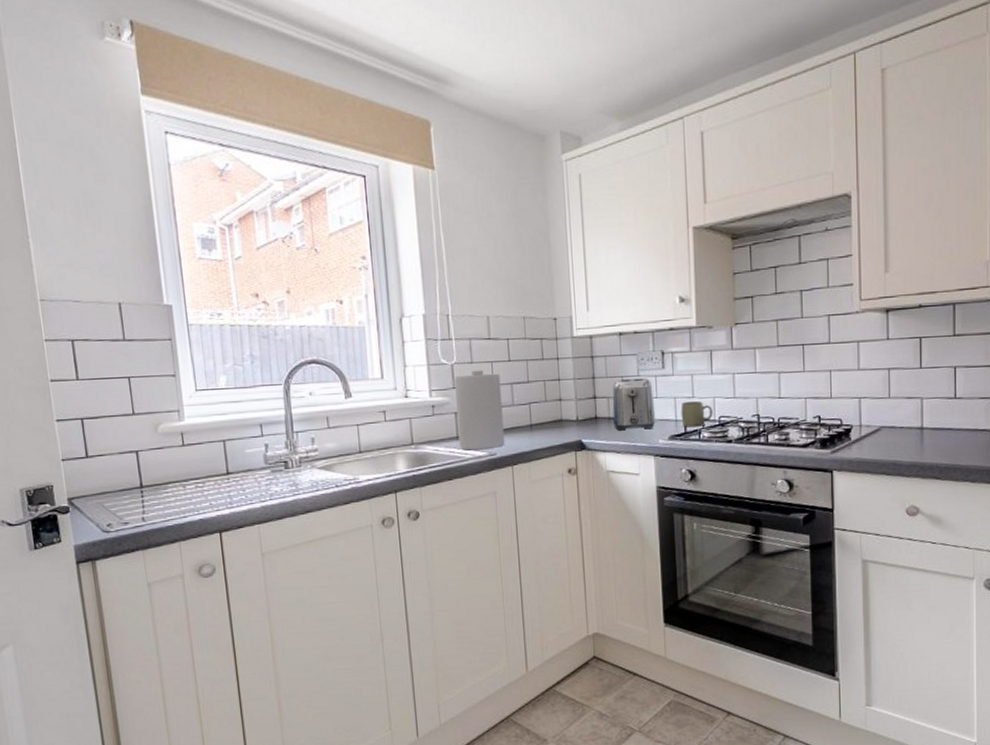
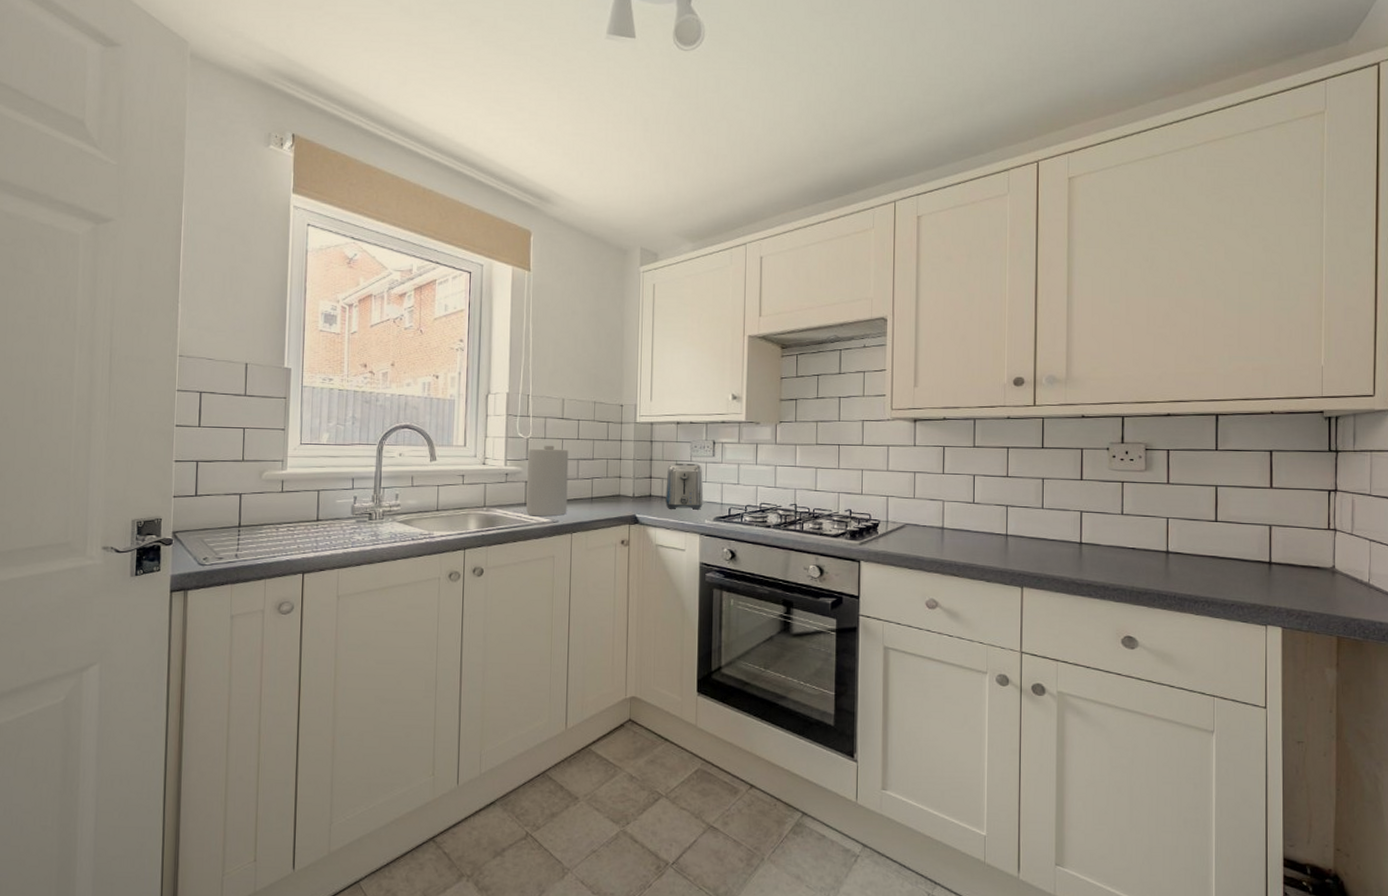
mug: present [681,401,713,429] -> none [726,488,755,512]

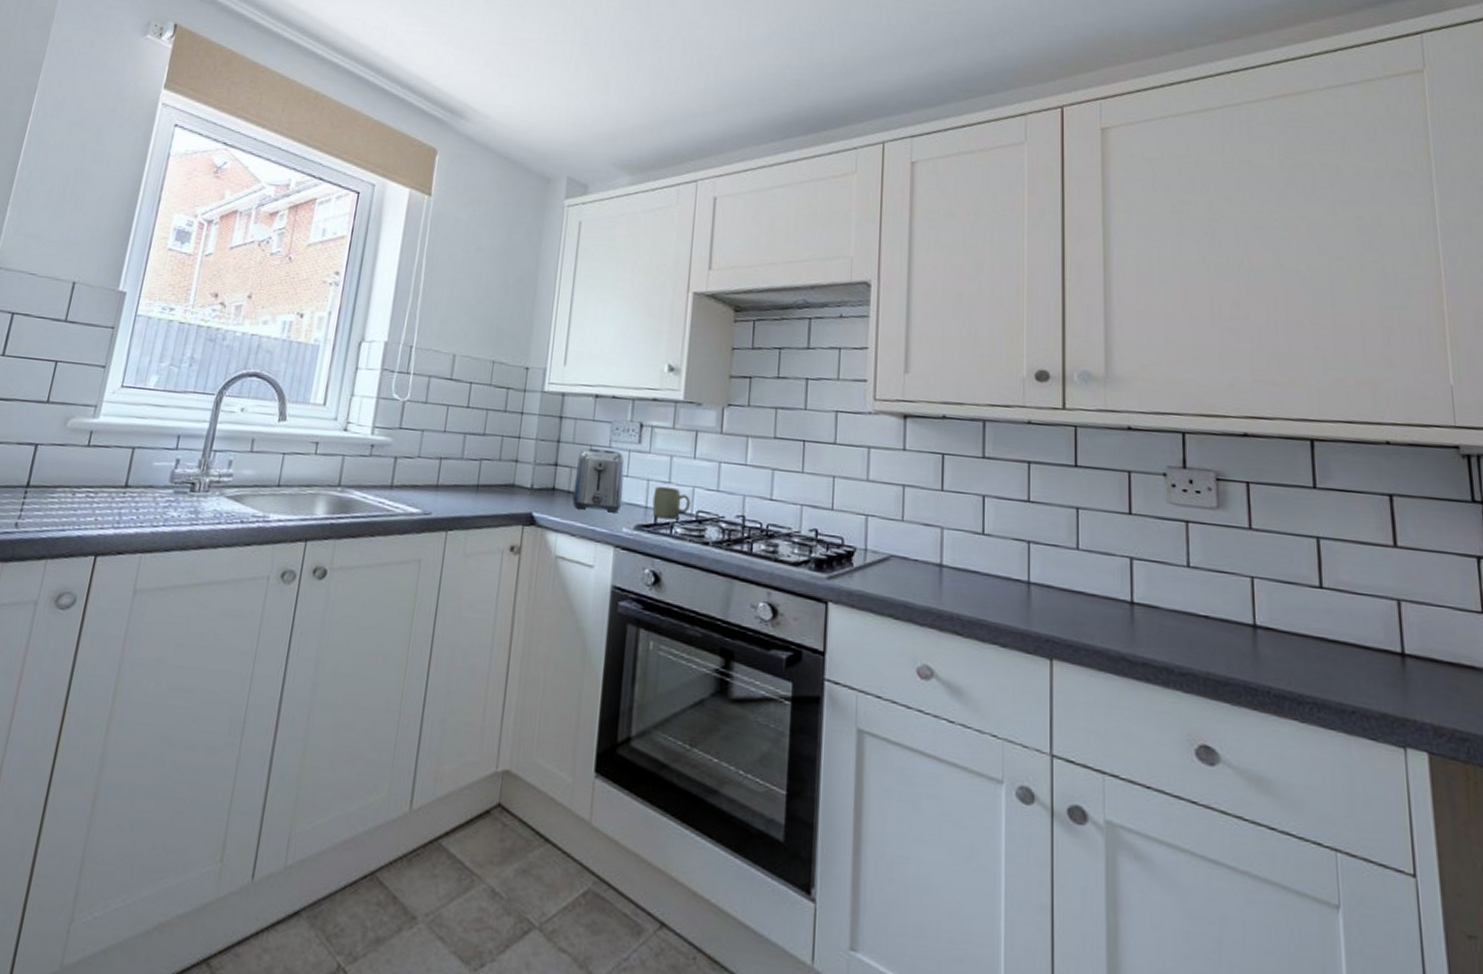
paper towel holder: present [526,445,569,517] -> none [391,411,455,507]
mug: none [726,488,755,512] -> present [652,487,691,521]

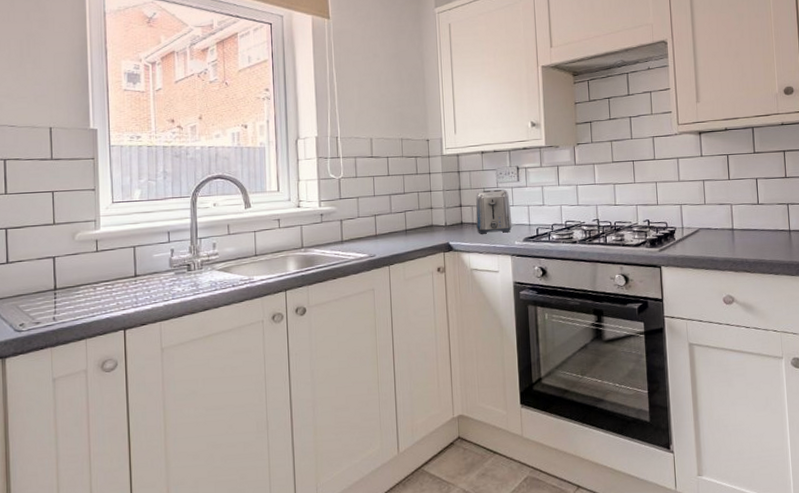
mug: present [652,487,691,521] -> none [533,209,560,232]

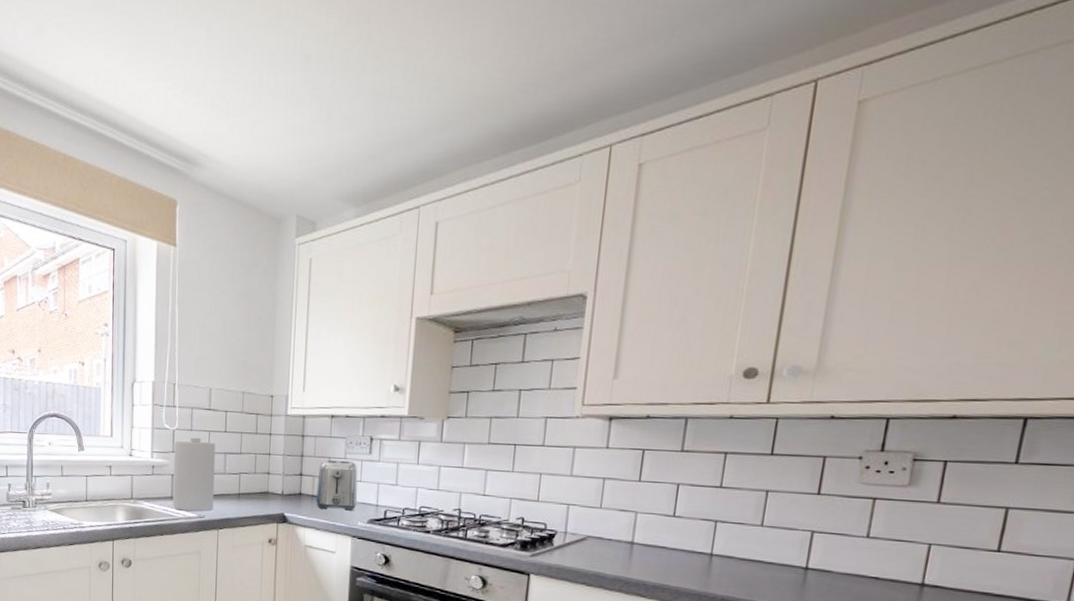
paper towel holder: none [341,183,383,253] -> present [173,437,216,512]

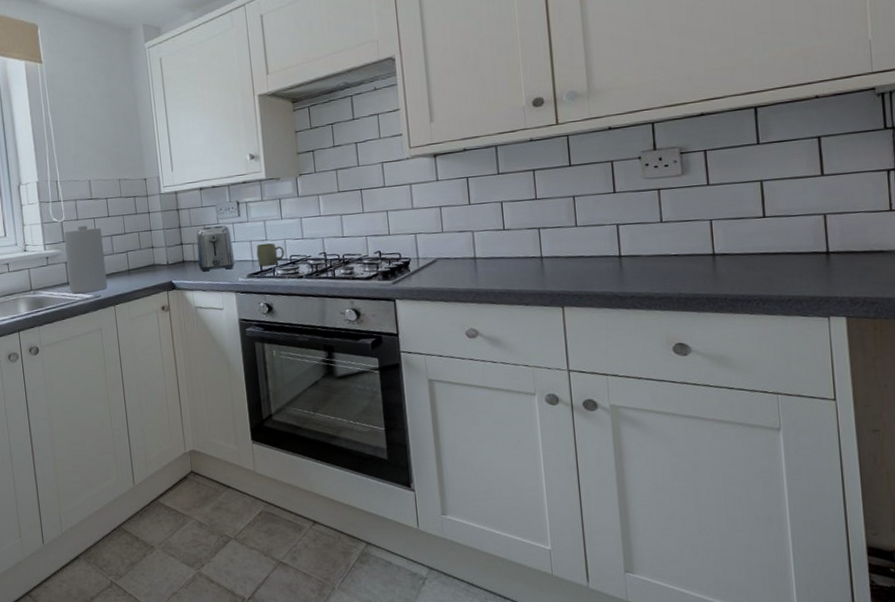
mug: none [382,489,414,515] -> present [256,243,285,267]

